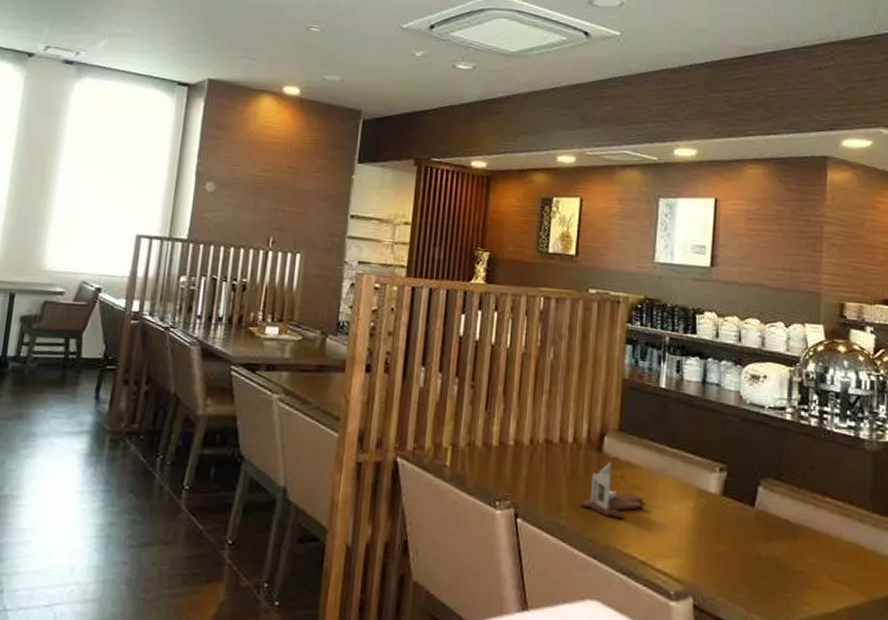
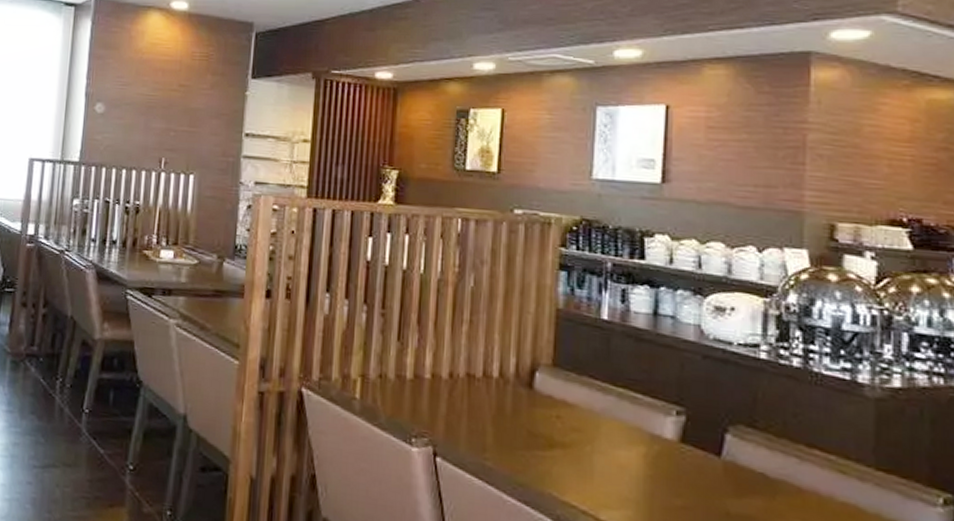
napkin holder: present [581,463,644,520] -> none [509,401,584,464]

